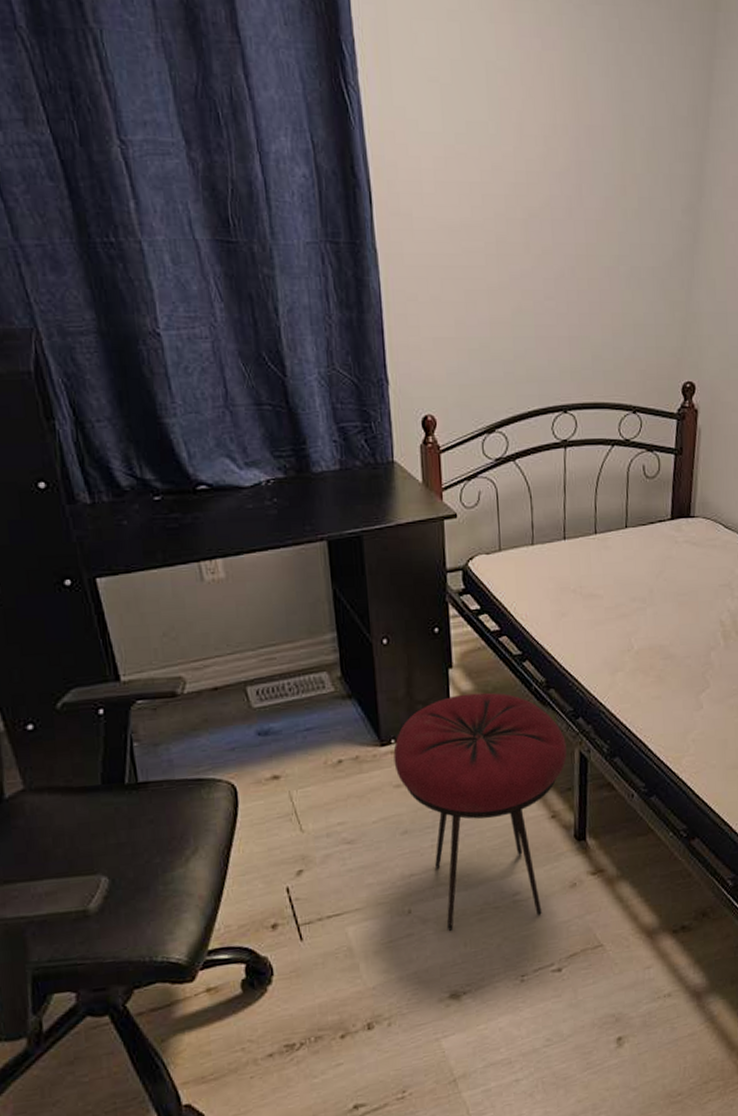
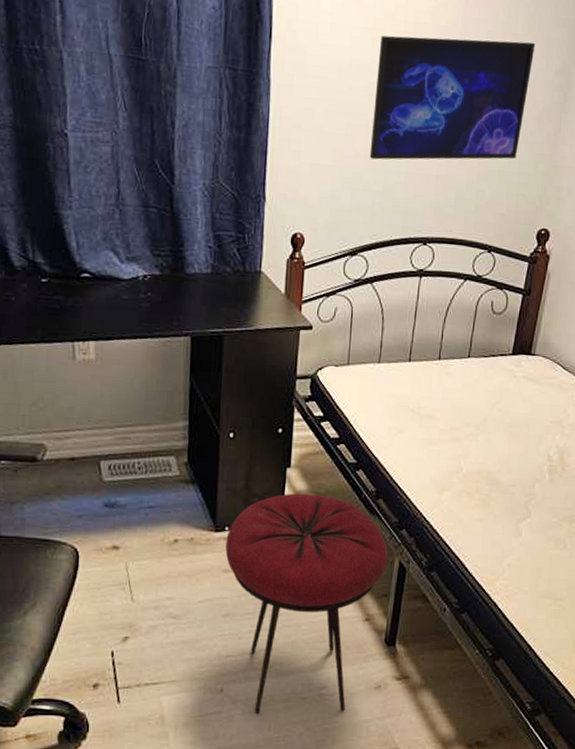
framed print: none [491,182,657,326] -> present [369,35,536,160]

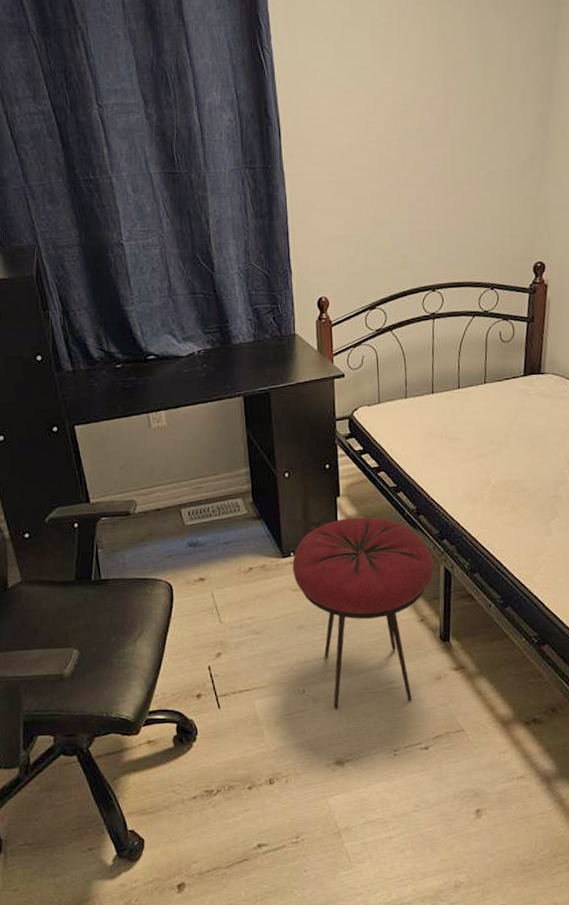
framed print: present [369,35,536,160] -> none [374,101,512,225]

